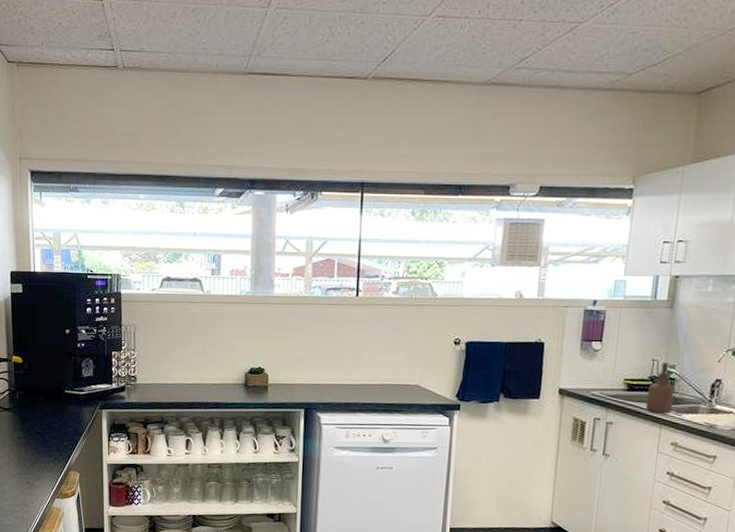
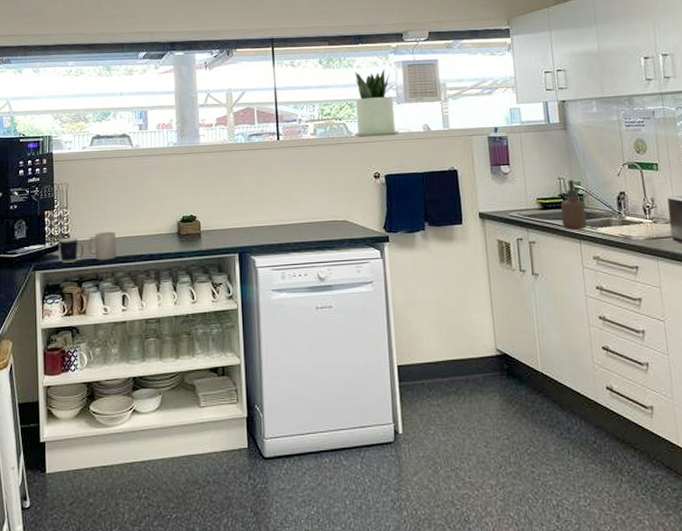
mug: none [126,379,150,404] -> present [59,237,83,263]
mug: none [154,376,183,405] -> present [88,231,117,261]
planter: none [440,226,489,301] -> present [354,69,399,137]

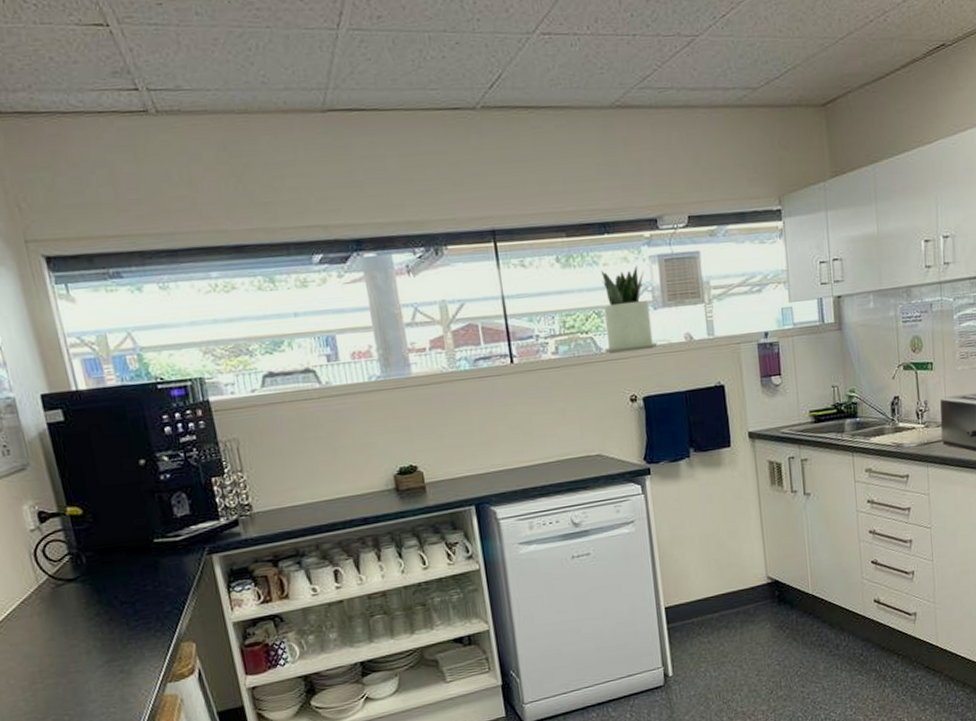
mug: present [59,237,83,263] -> none [238,507,275,540]
mug: present [88,231,117,261] -> none [278,494,320,532]
soap dispenser: present [561,179,588,231] -> none [834,386,861,443]

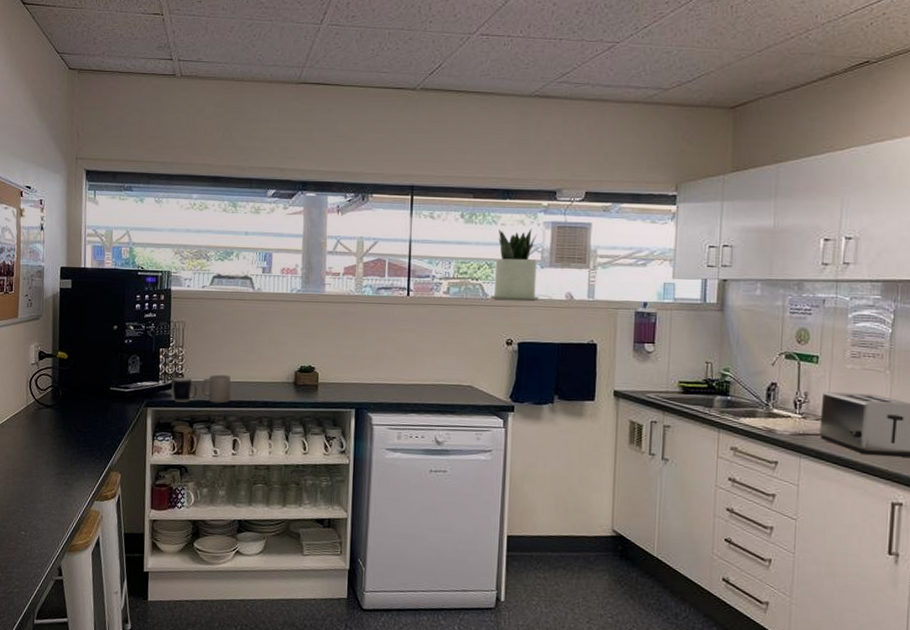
mug: none [238,507,275,540] -> present [173,377,197,403]
mug: none [278,494,320,532] -> present [201,374,231,403]

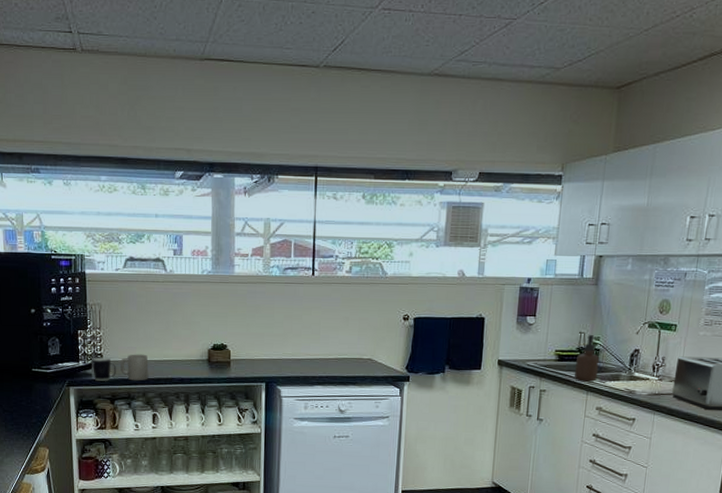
planter: present [491,229,539,302] -> none [389,209,434,279]
soap dispenser: none [703,364,731,419] -> present [575,334,601,383]

